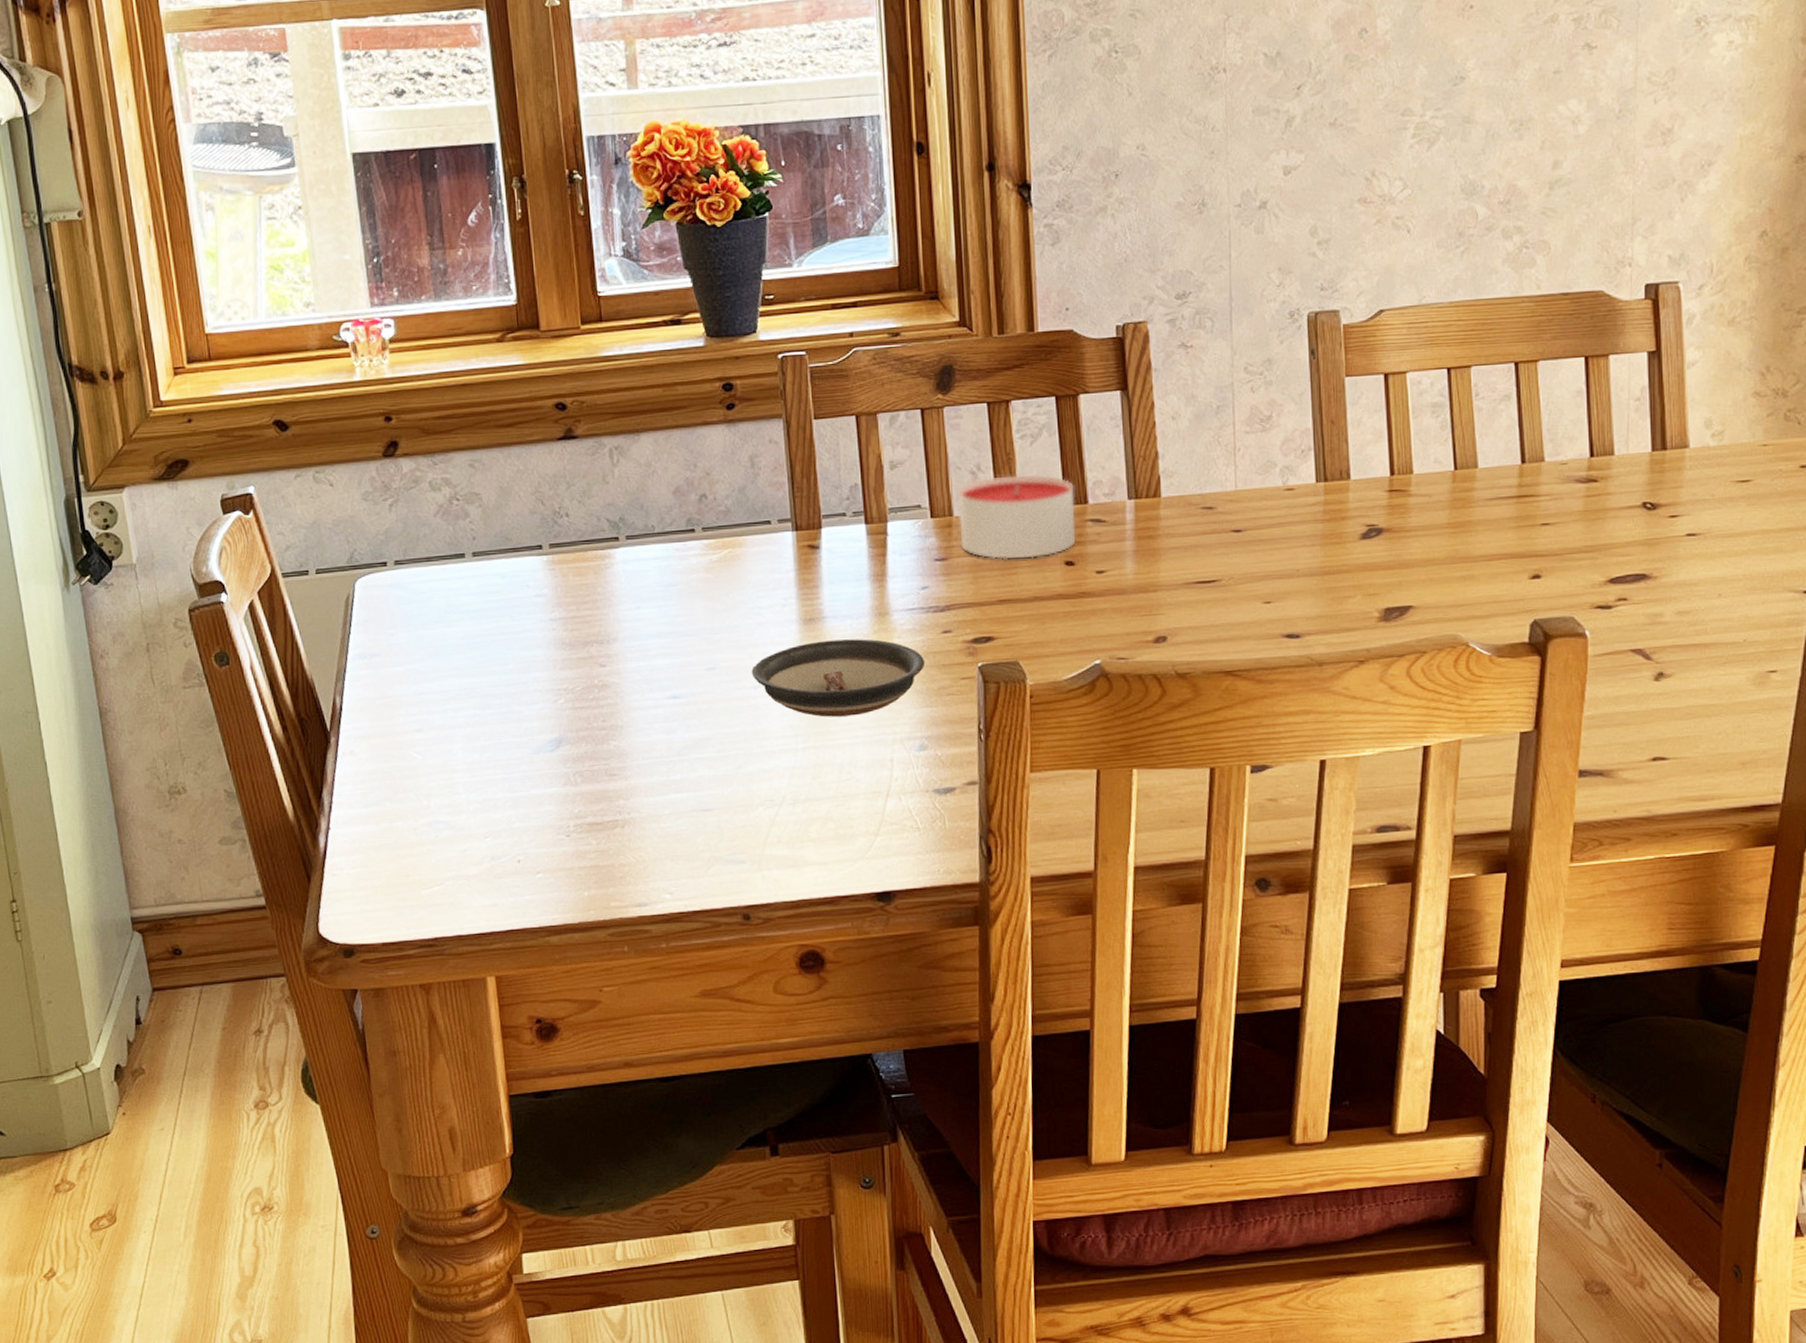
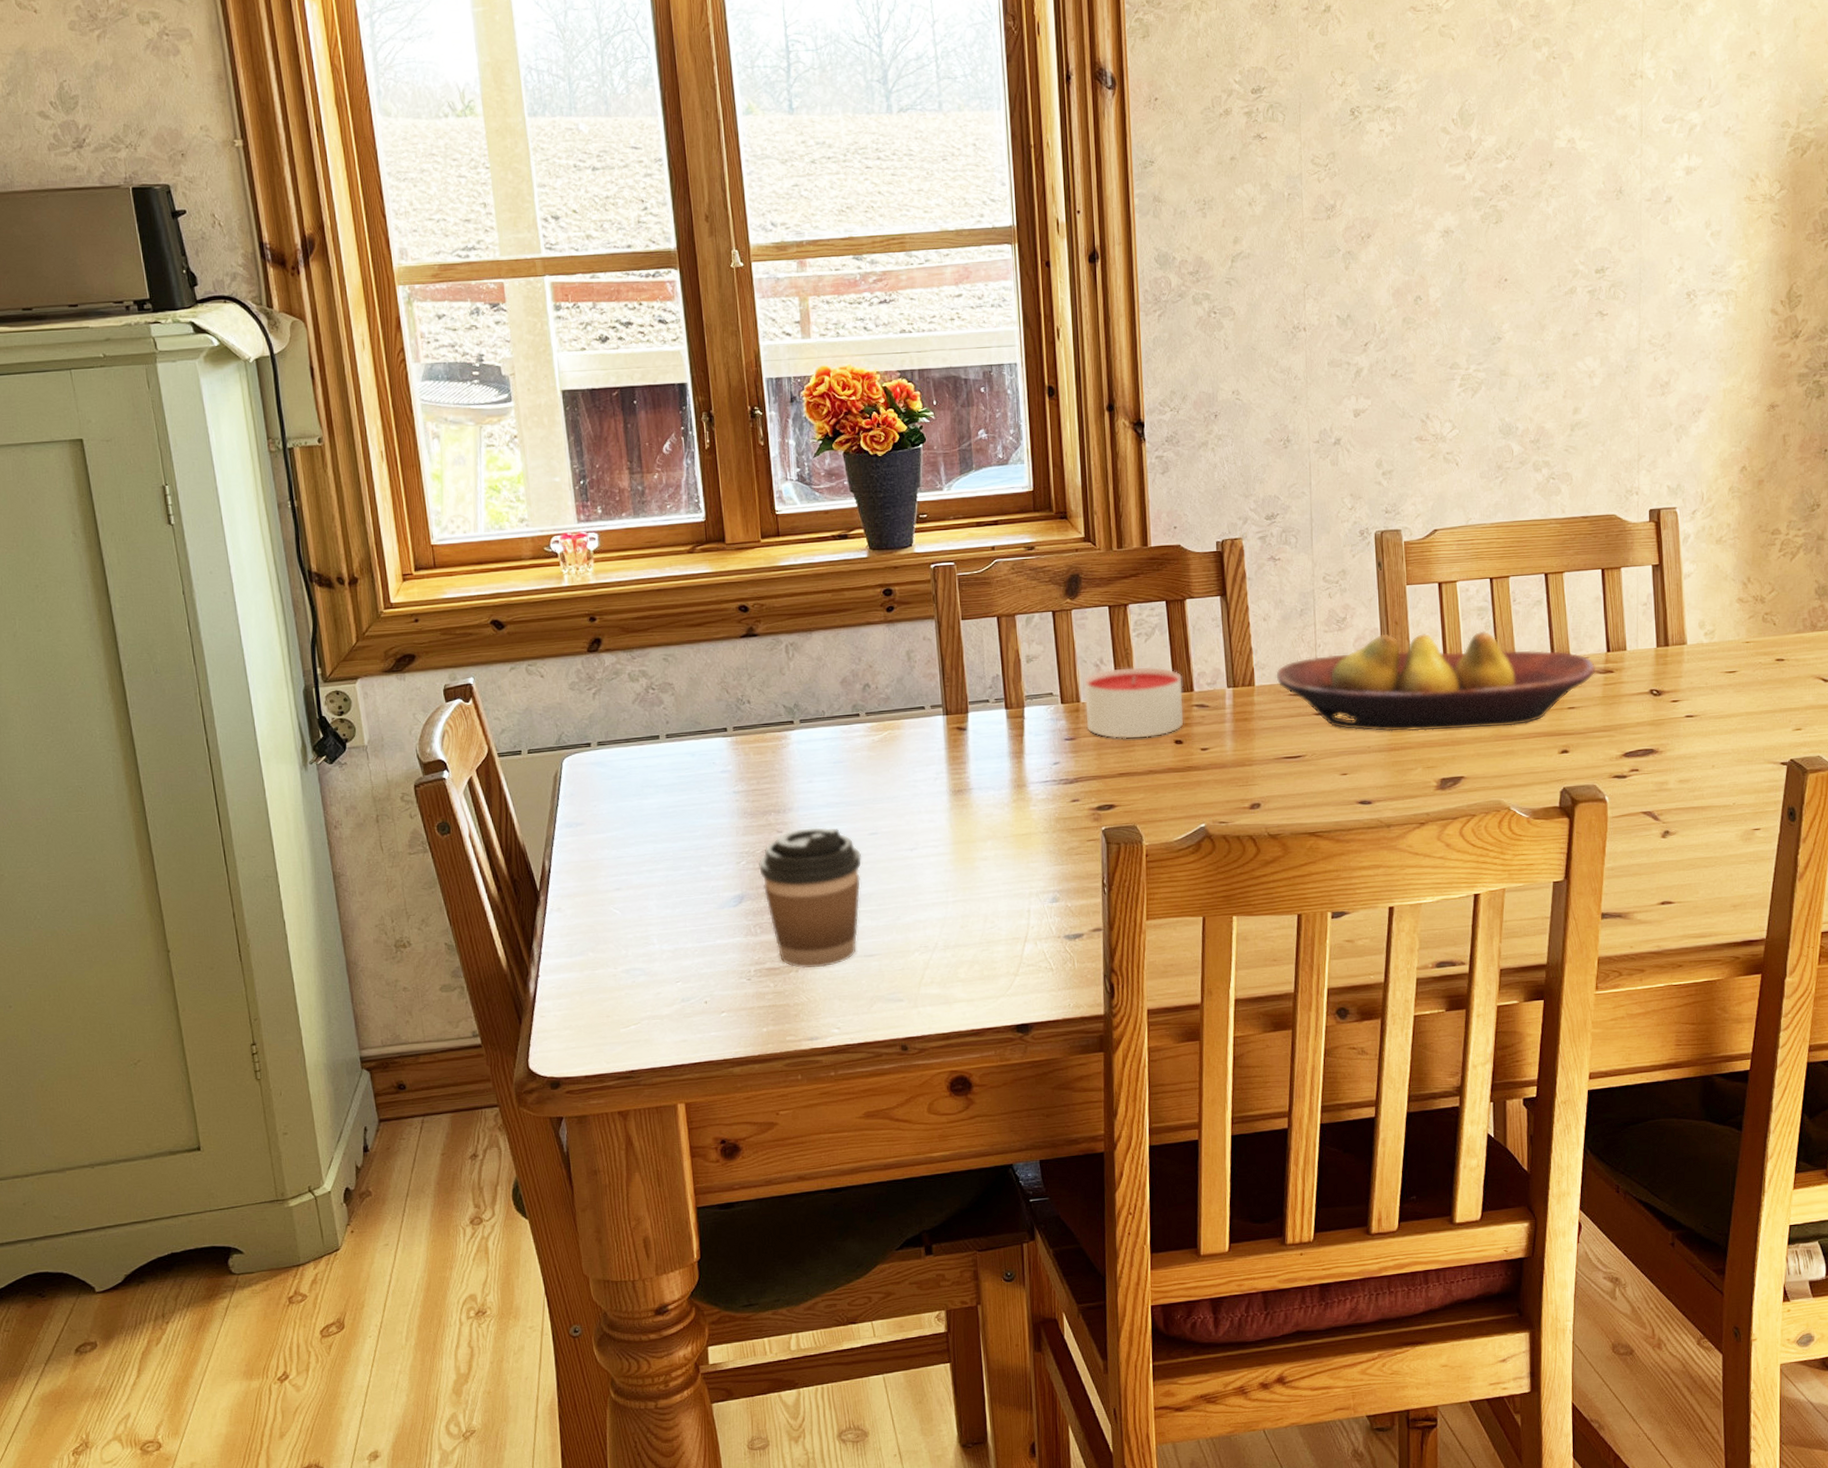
coffee cup: none [579,661,697,824] -> present [759,827,861,969]
saucer: present [751,639,925,717] -> none [908,807,1057,875]
fruit bowl: none [1186,431,1576,552] -> present [1276,631,1596,732]

